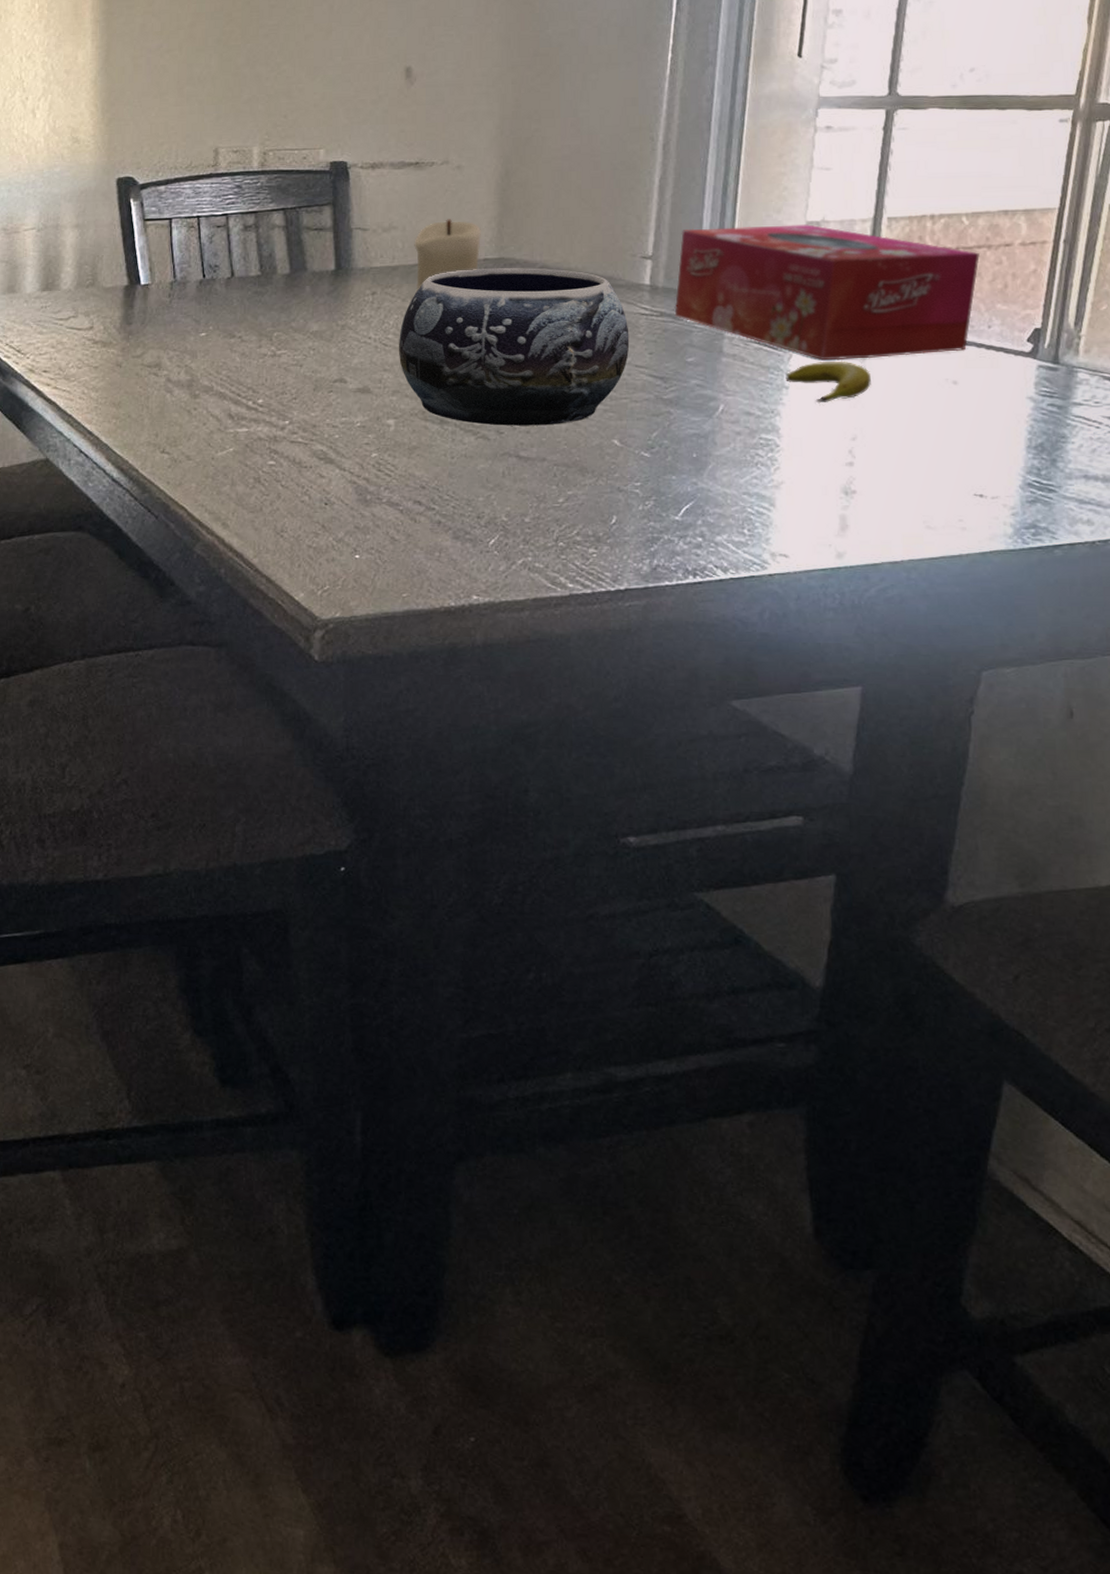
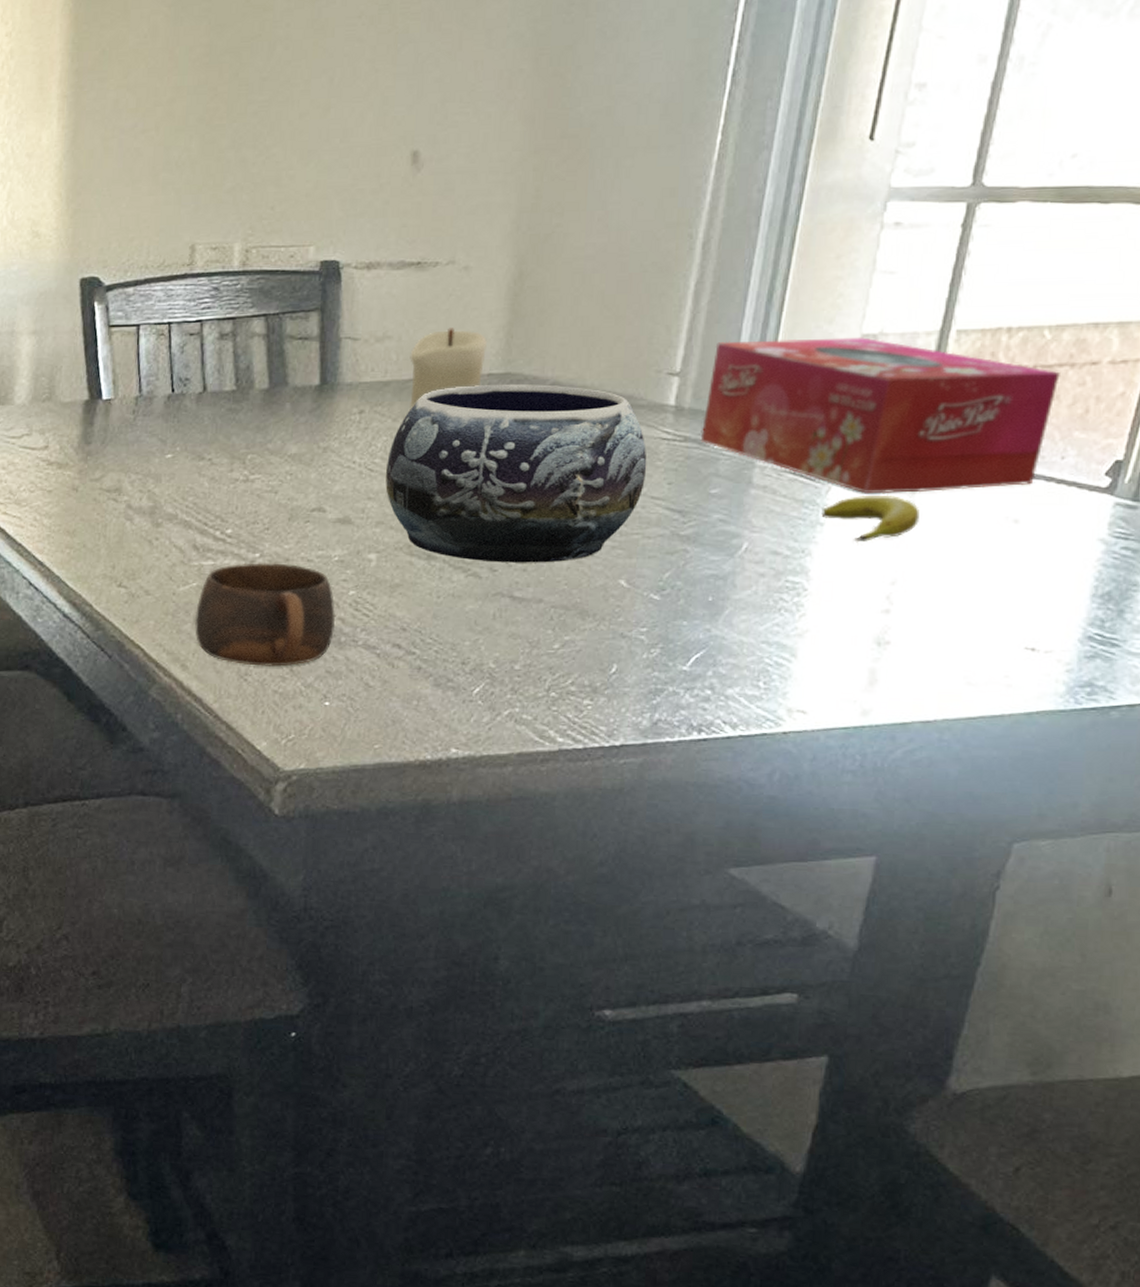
cup: none [232,429,361,523] -> present [194,563,336,667]

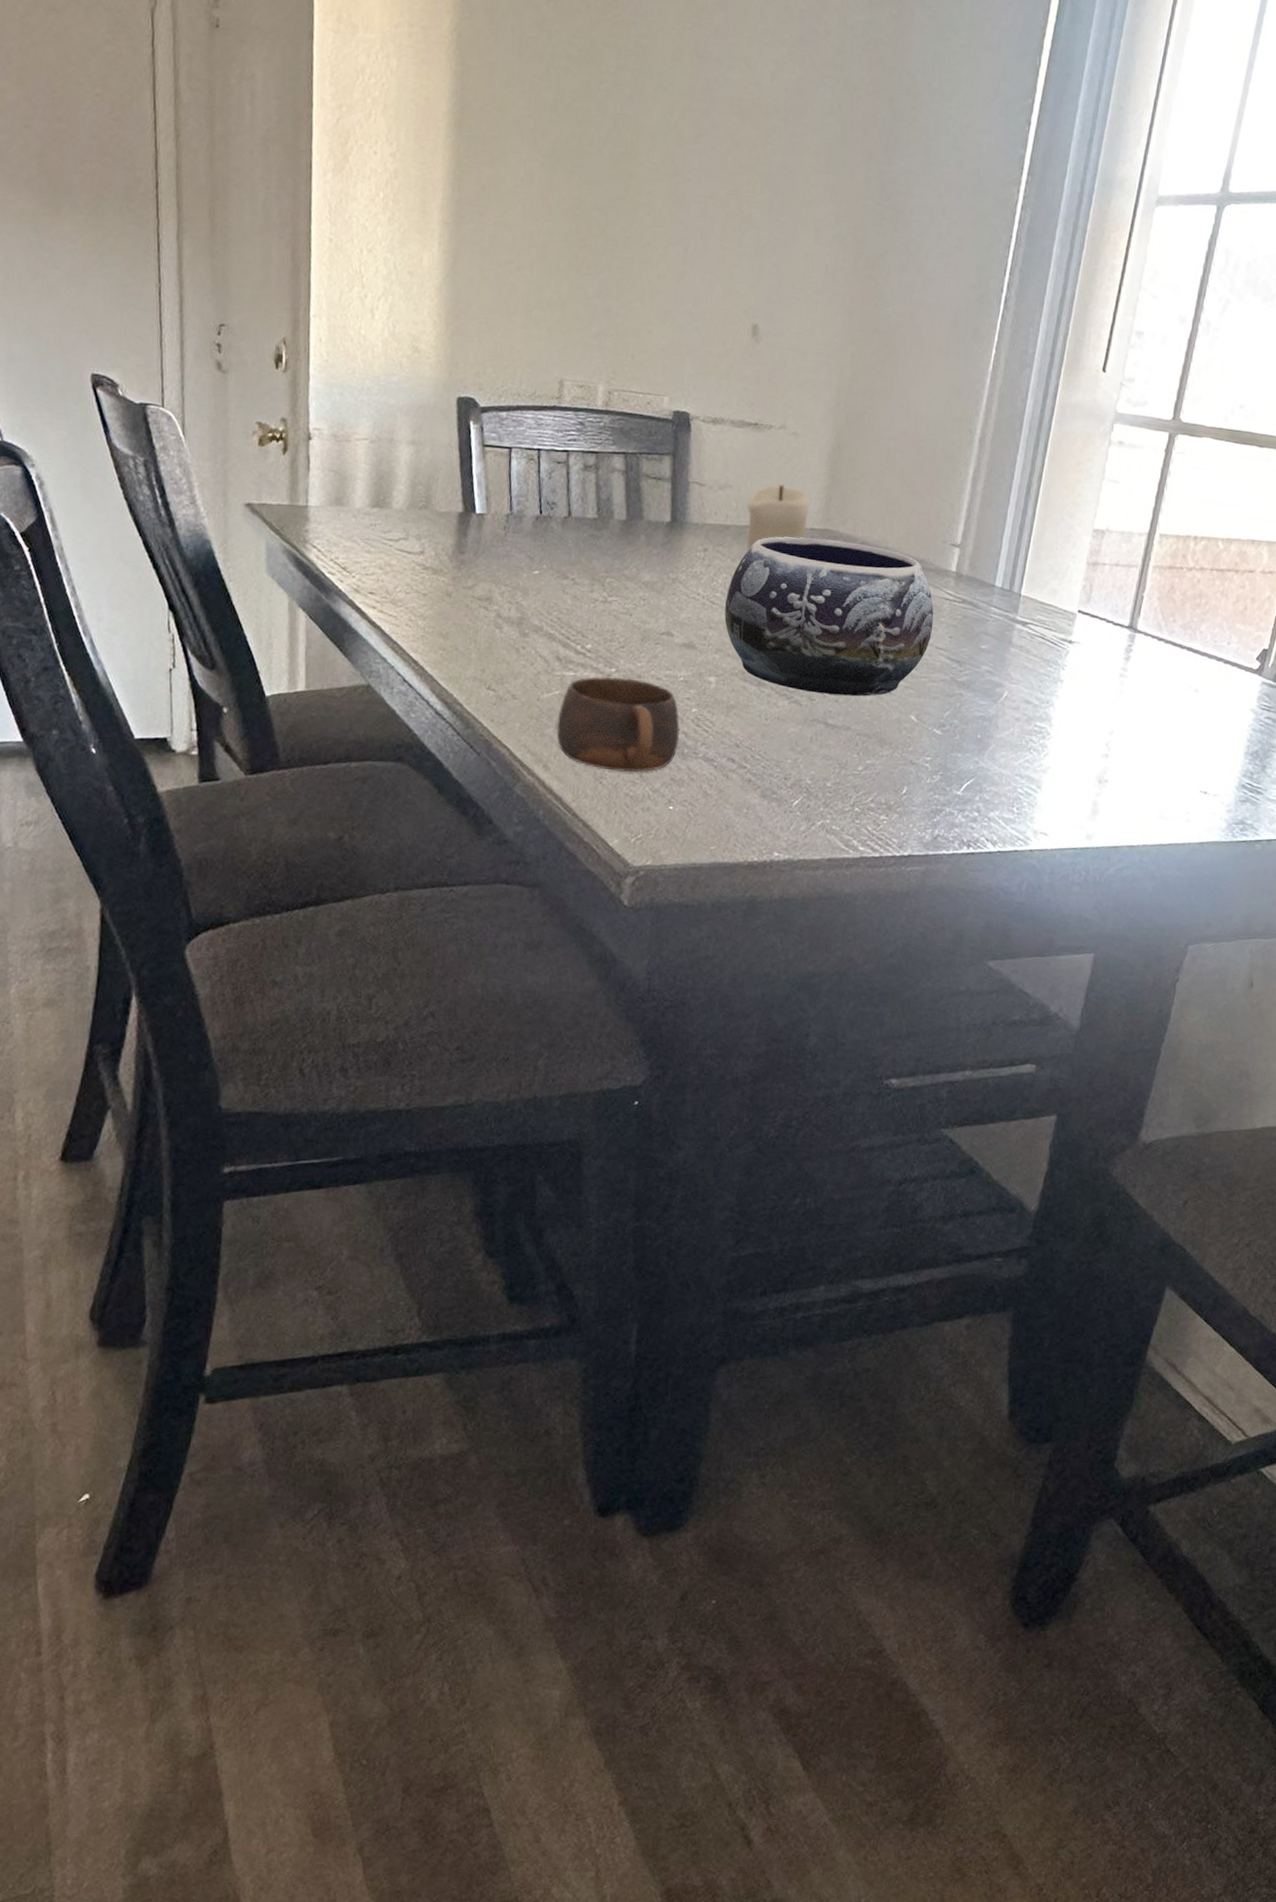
tissue box: present [700,337,1060,494] -> none [974,522,1228,663]
banana: present [821,494,920,543] -> none [1061,660,1131,699]

